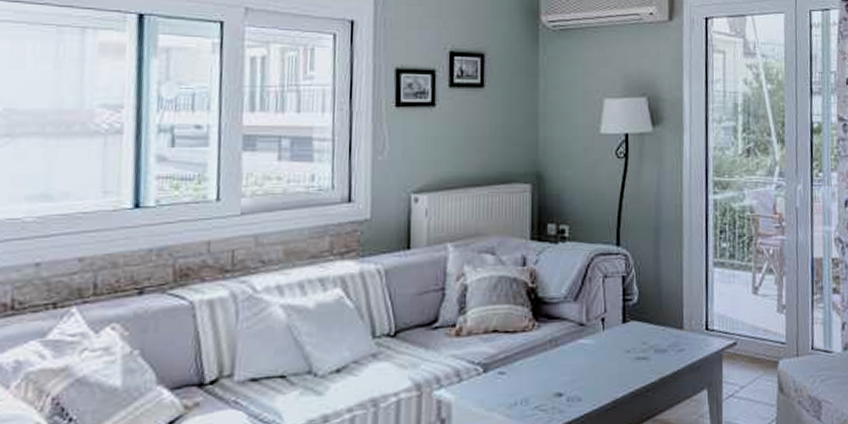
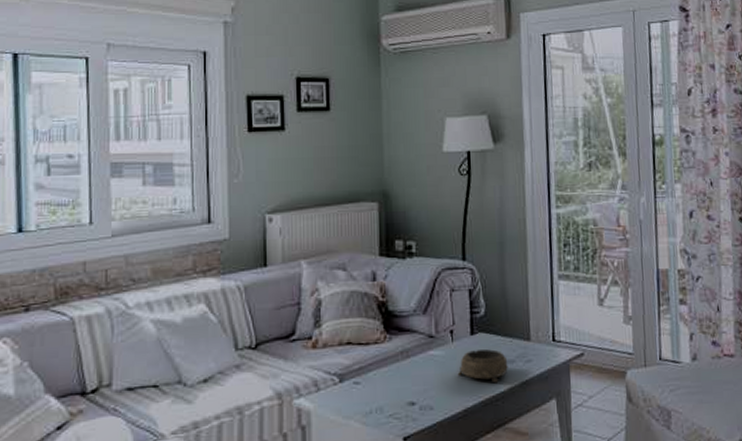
decorative bowl: none [607,338,660,373] -> present [457,349,508,383]

